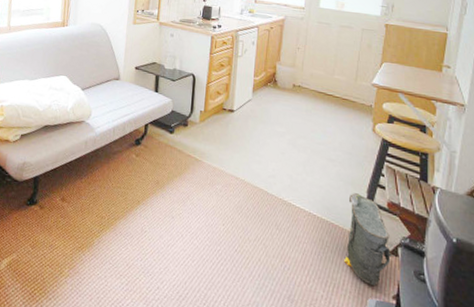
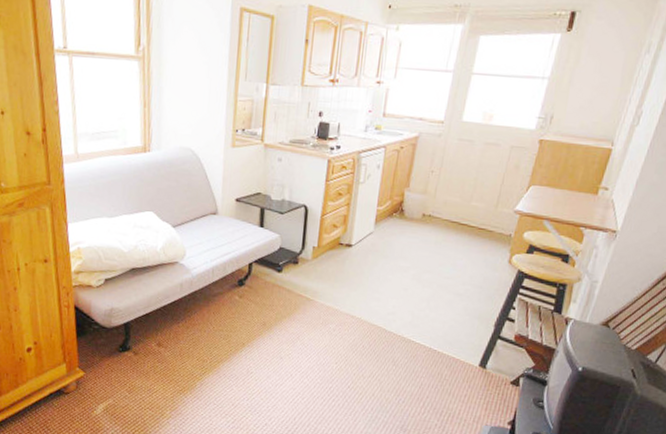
bag: present [343,193,392,287] -> none [461,327,513,414]

